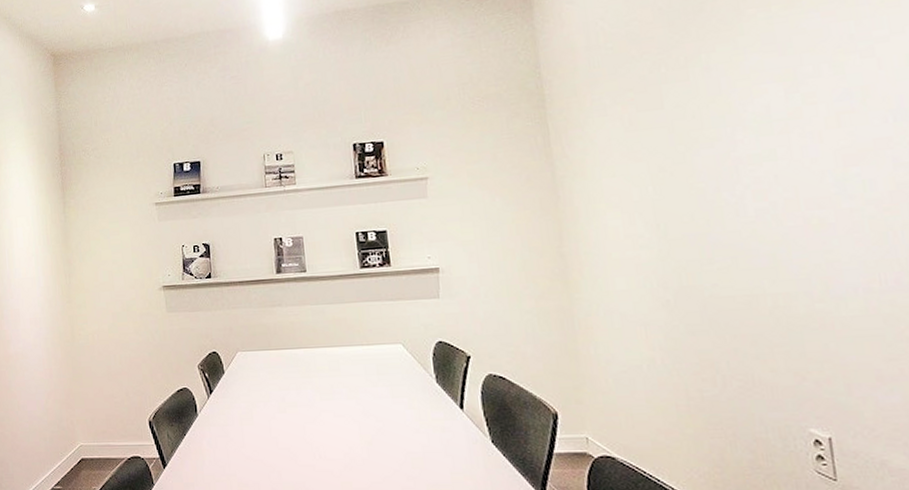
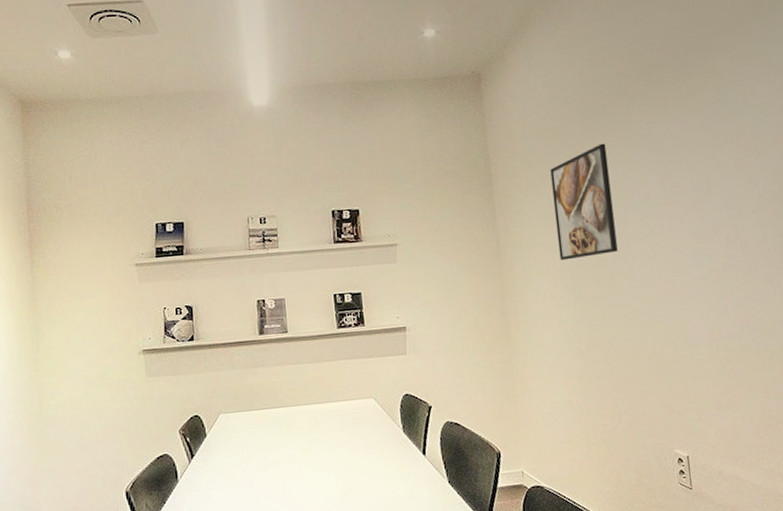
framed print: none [623,48,721,192] -> present [550,143,618,261]

